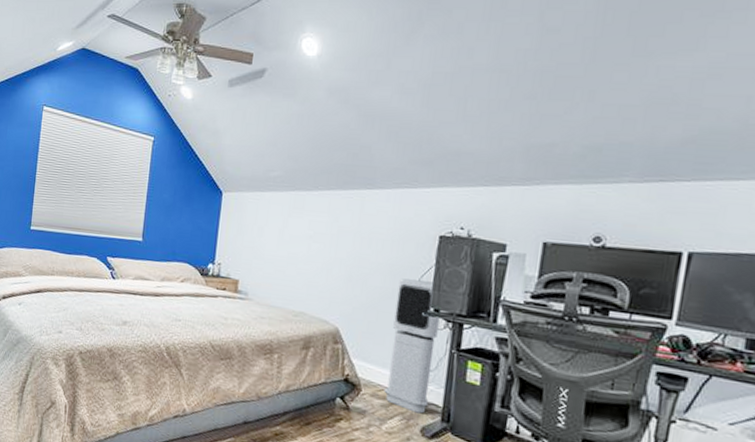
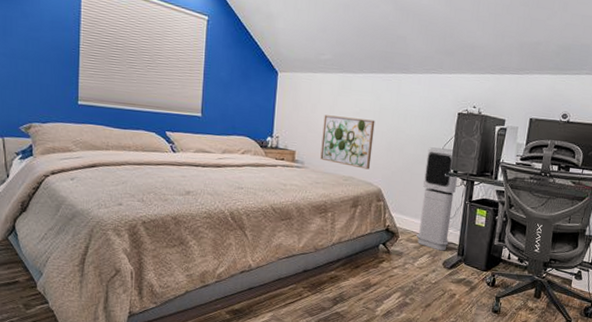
wall art: none [266,239,333,304] -> present [320,115,375,170]

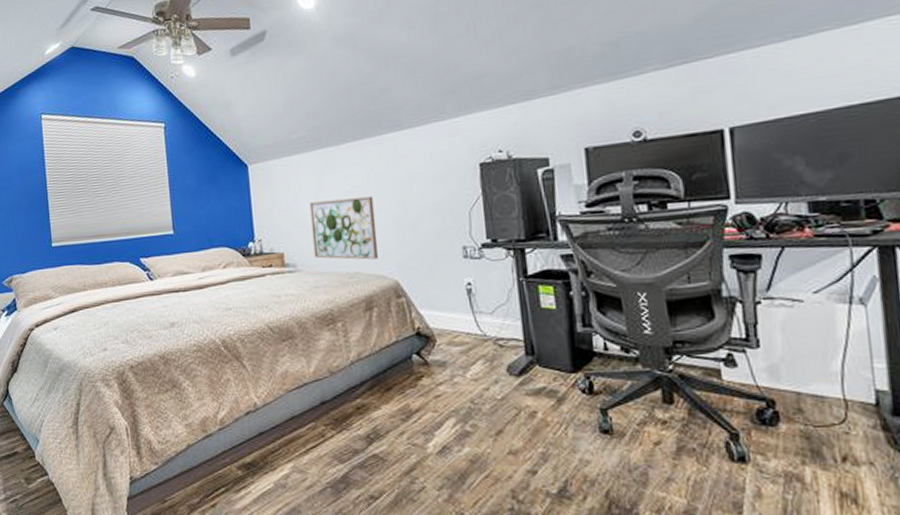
air purifier: present [416,147,457,251] -> none [449,212,509,352]

